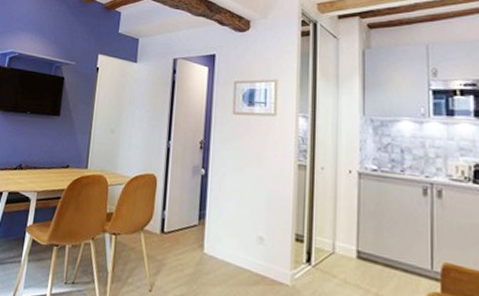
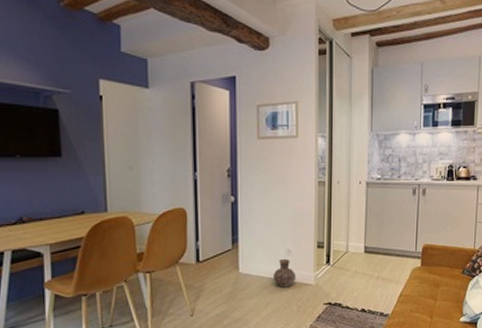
ceramic jug: none [242,246,269,282] -> present [274,258,297,287]

